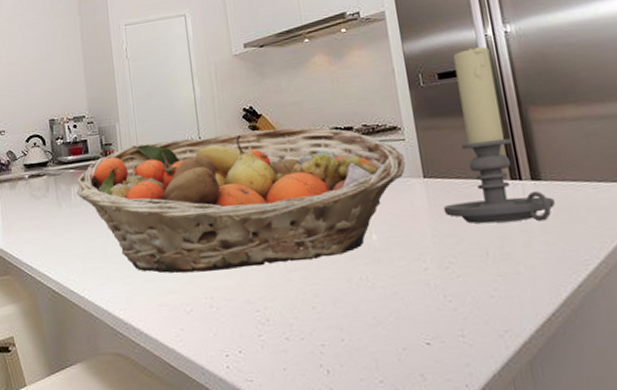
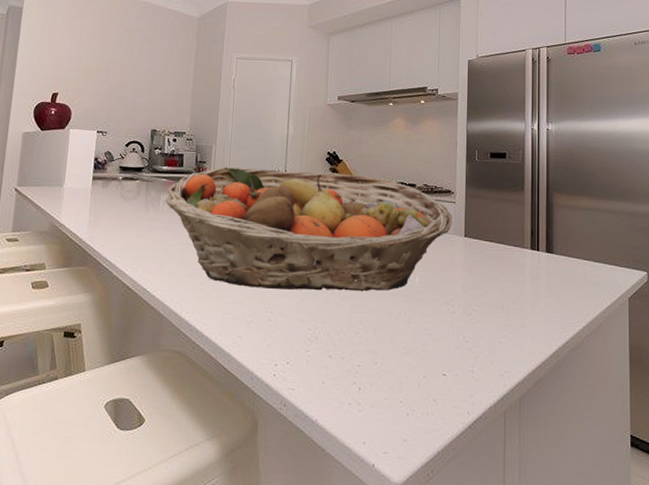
candle holder: present [443,46,555,224] -> none [475,136,560,287]

